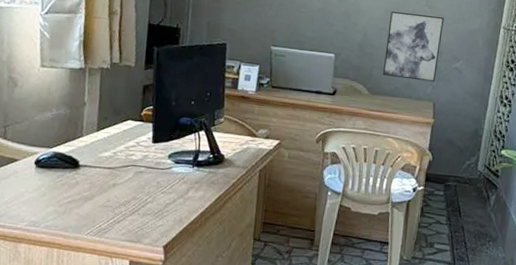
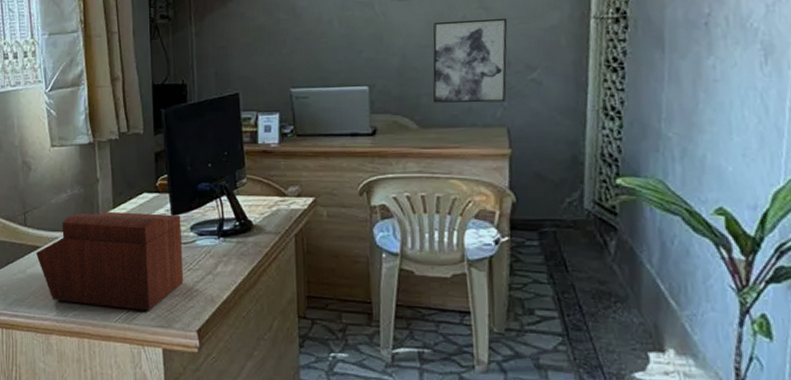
sewing box: none [12,132,161,226] -> present [35,211,184,310]

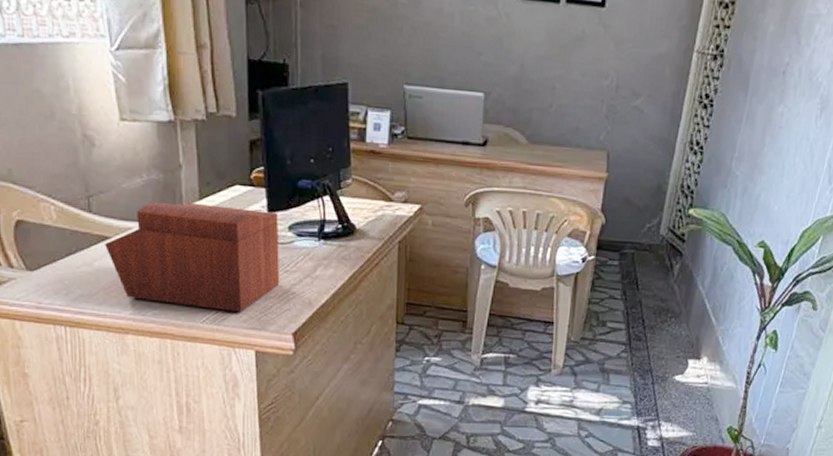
wall art: present [432,19,508,103] -> none [544,32,623,126]

